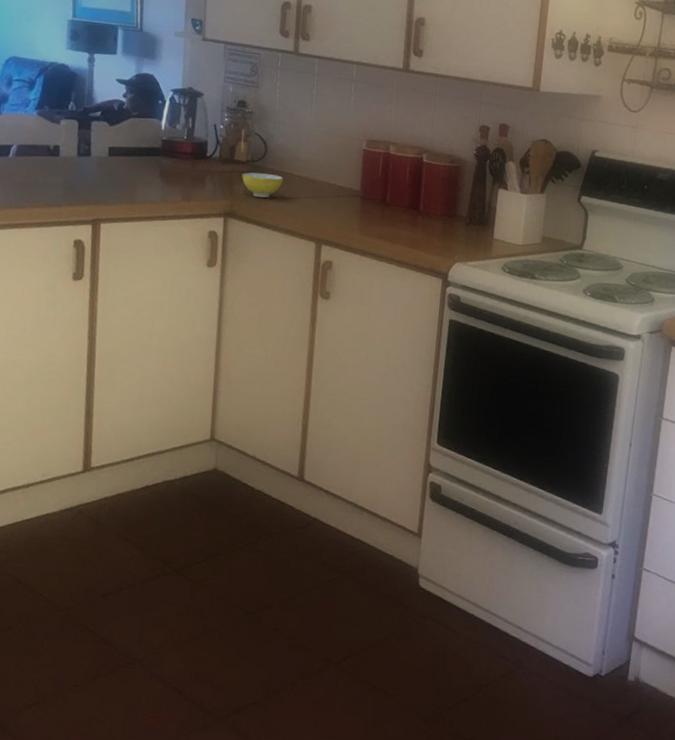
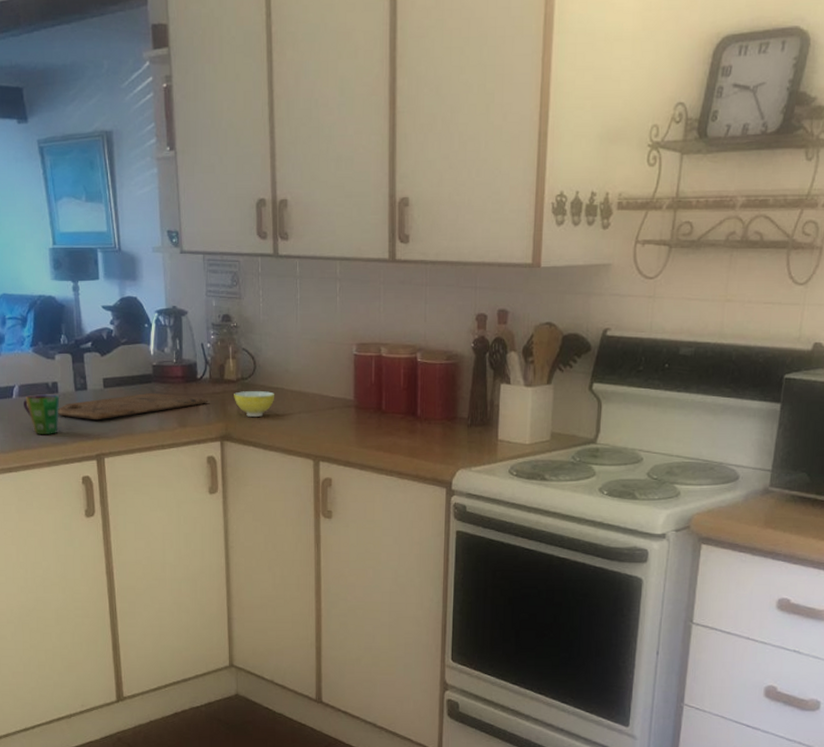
cup: none [20,155,60,196] -> present [23,394,60,434]
cutting board: none [56,164,216,187] -> present [58,392,209,420]

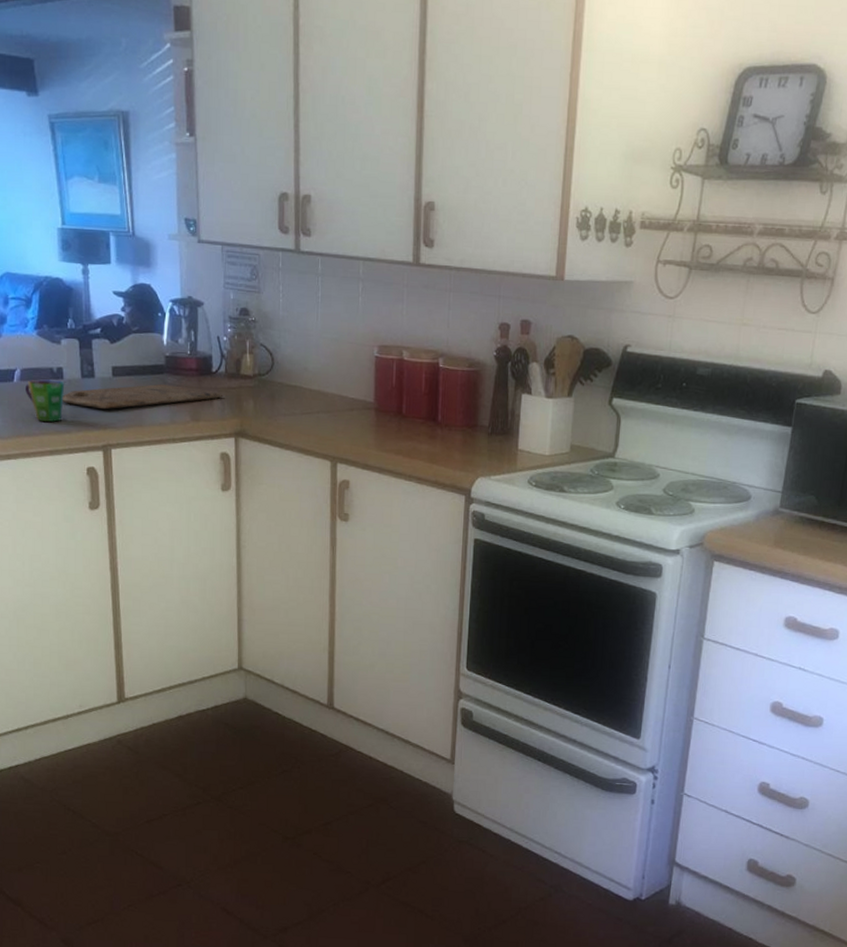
bowl: present [234,391,275,417] -> none [250,387,293,415]

